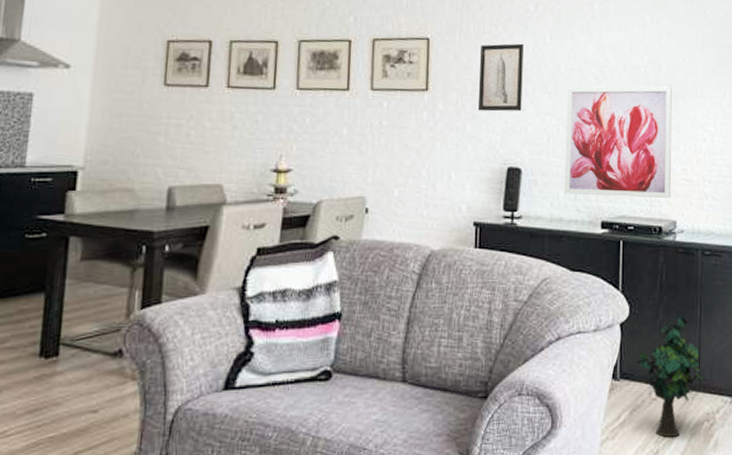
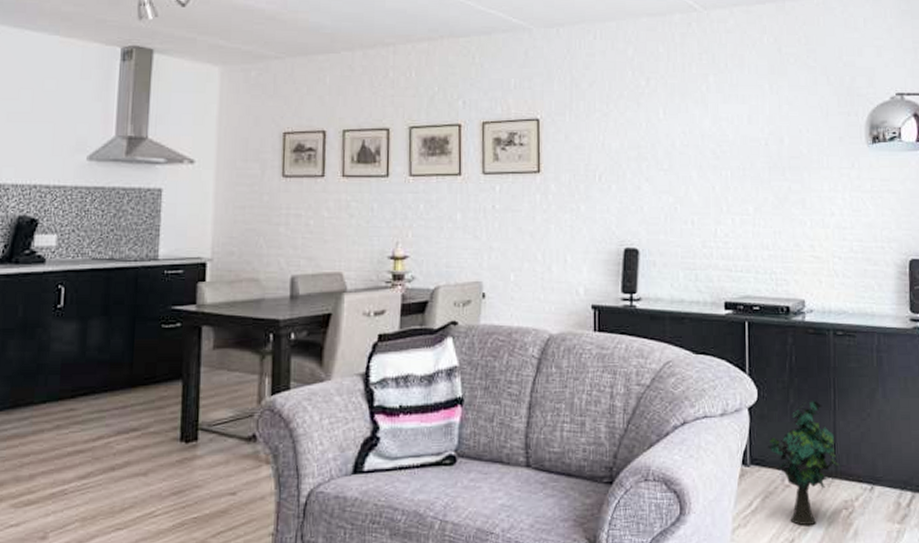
wall art: present [477,43,524,112] -> none [591,120,637,192]
wall art: present [565,86,672,199] -> none [683,159,798,277]

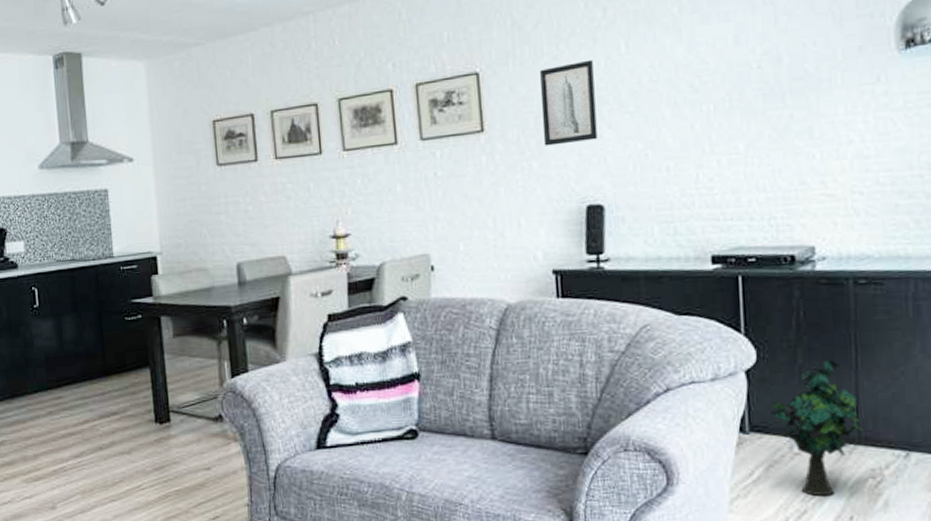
wall art: none [591,120,637,192] -> present [540,59,598,146]

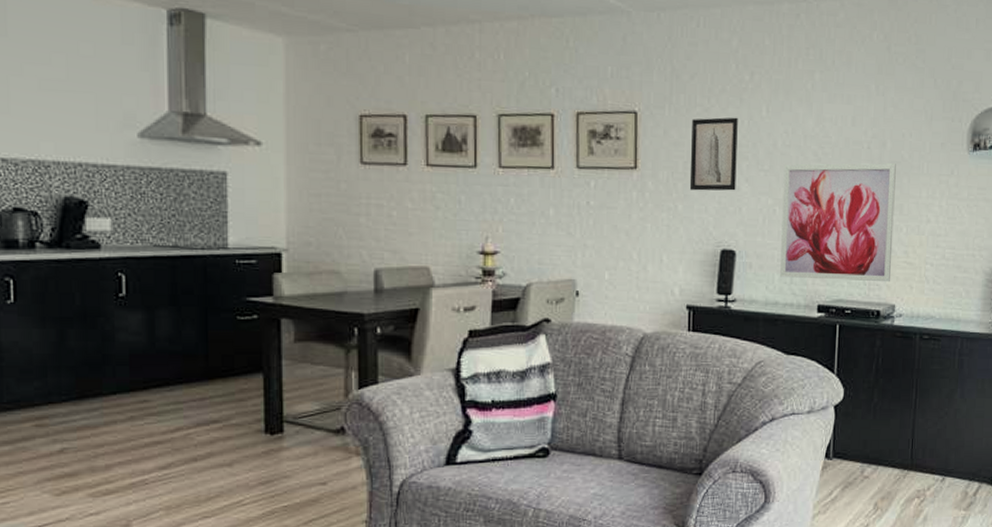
wall art: none [653,80,805,229] -> present [780,163,896,283]
decorative plant: present [771,359,864,496] -> none [850,399,916,512]

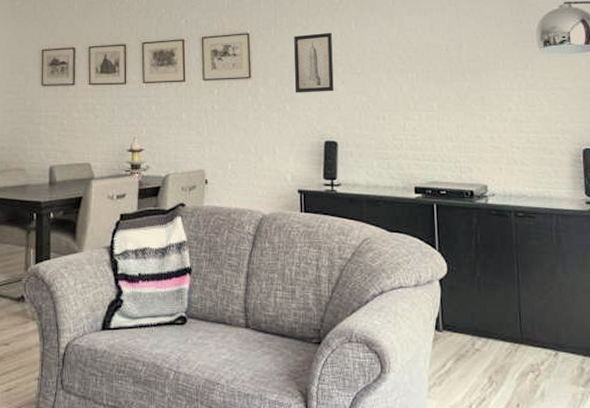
wall art: present [780,163,896,283] -> none [374,62,480,165]

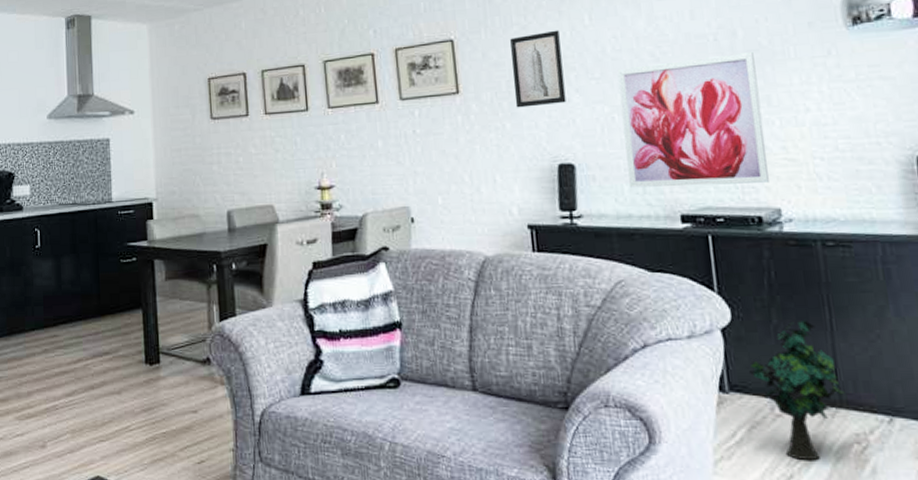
wall art: none [374,62,480,165] -> present [617,52,769,188]
decorative plant: none [458,273,525,385] -> present [750,319,845,460]

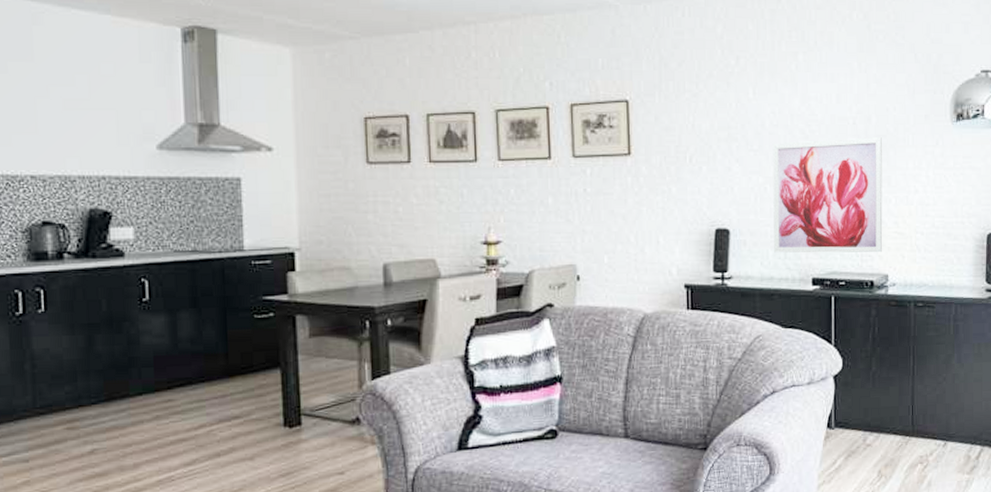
wall art: present [510,30,566,108] -> none [681,100,727,173]
decorative plant: present [750,319,845,460] -> none [851,367,917,479]

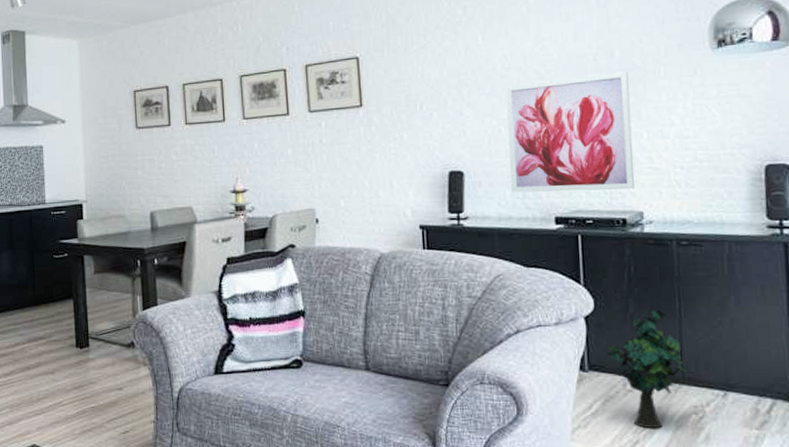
decorative plant: none [851,367,917,479] -> present [607,308,688,428]

